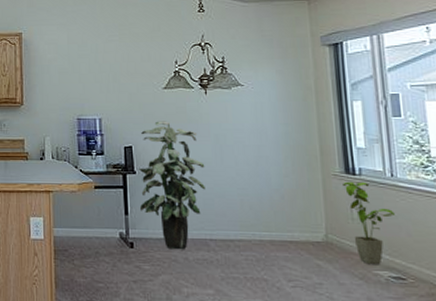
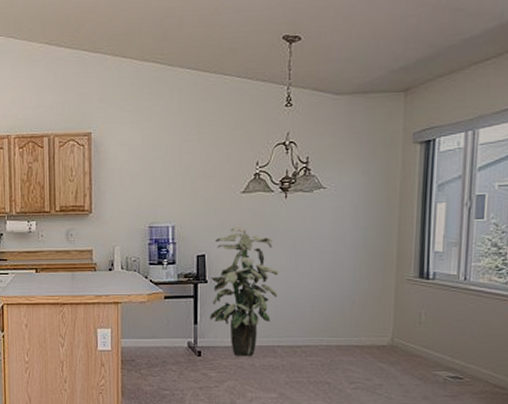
house plant: present [343,181,395,265] -> none [415,286,462,366]

